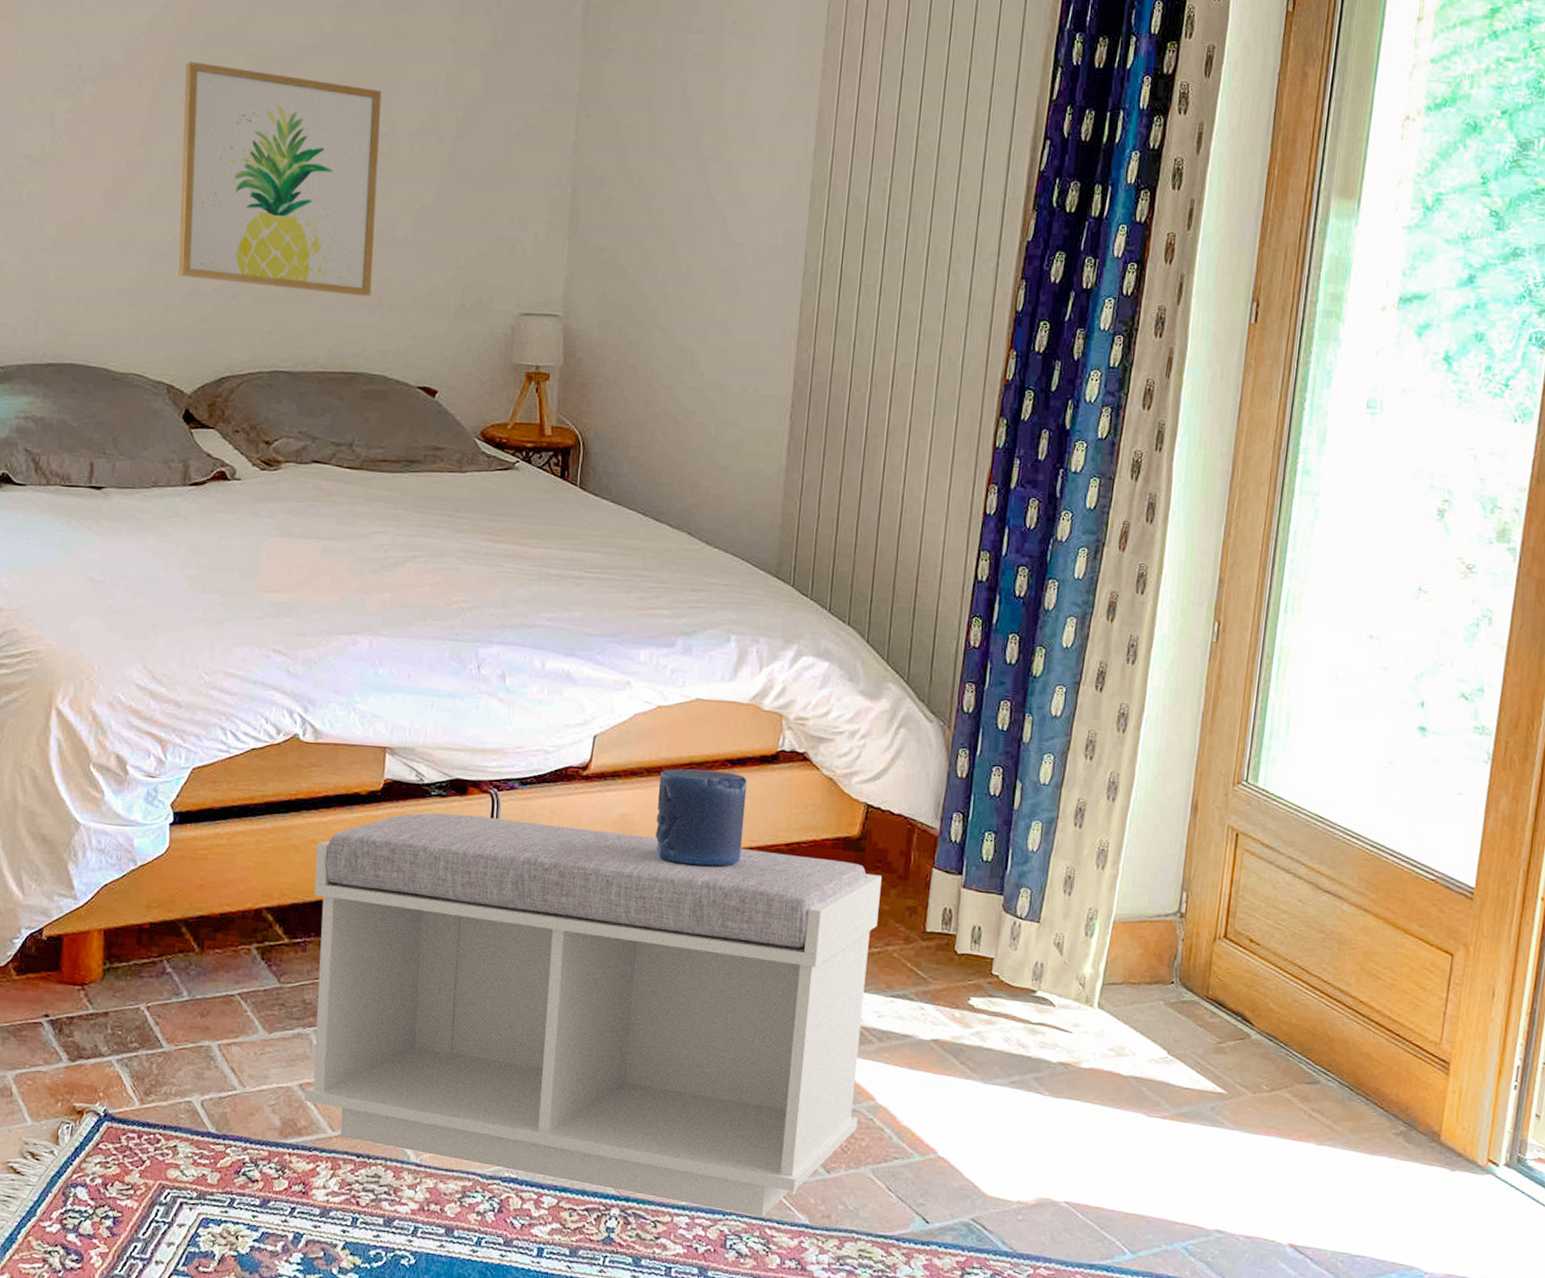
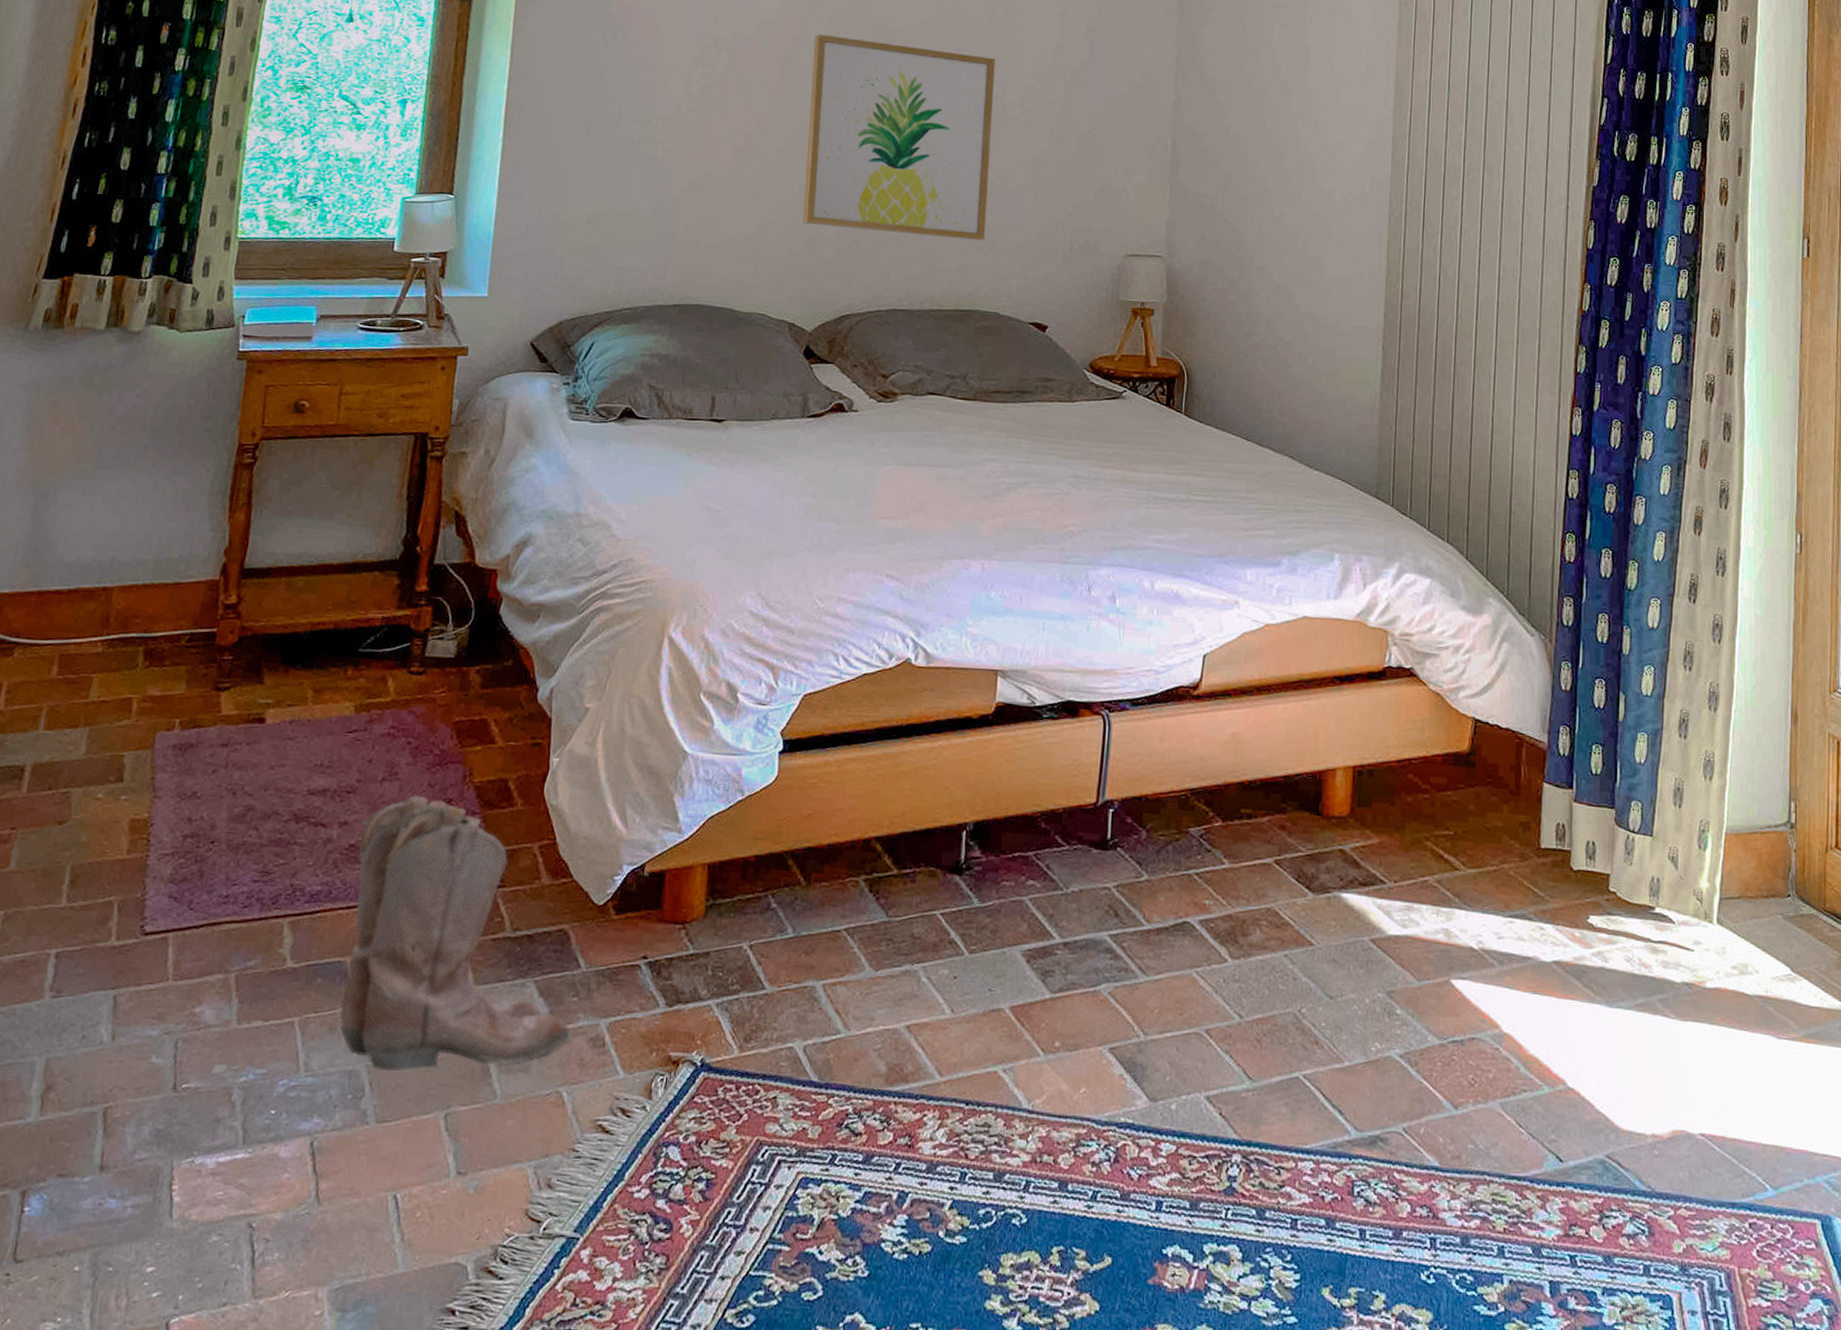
bench: present [303,813,882,1218] -> none [911,736,1493,1160]
candle: present [655,768,748,866] -> none [1267,686,1356,785]

